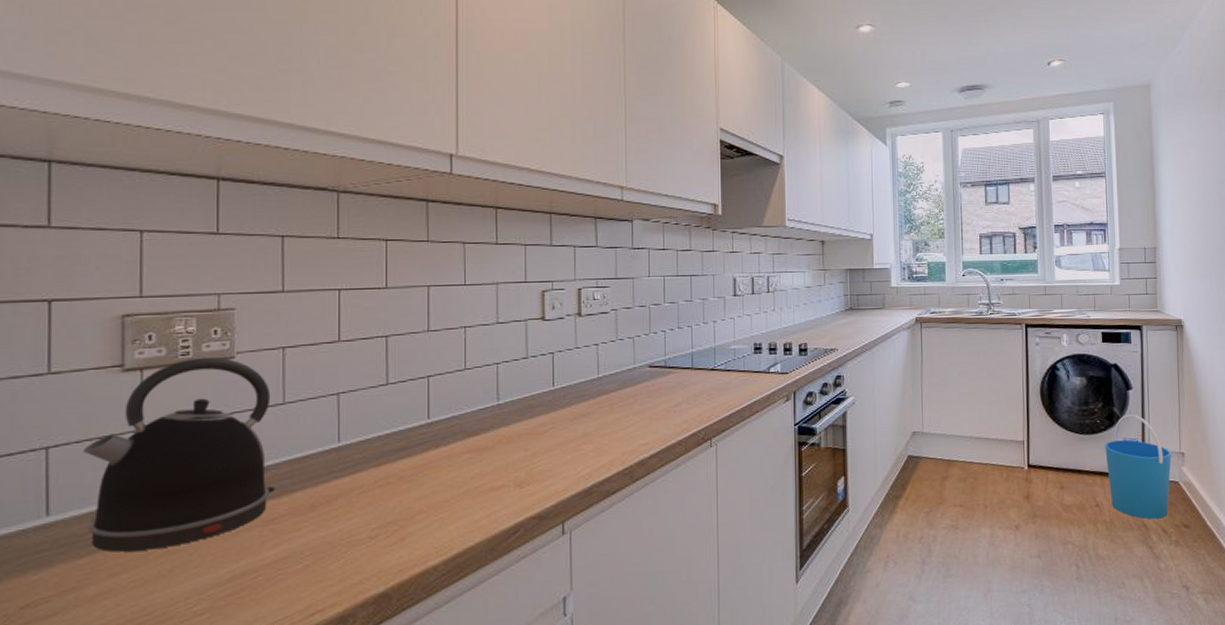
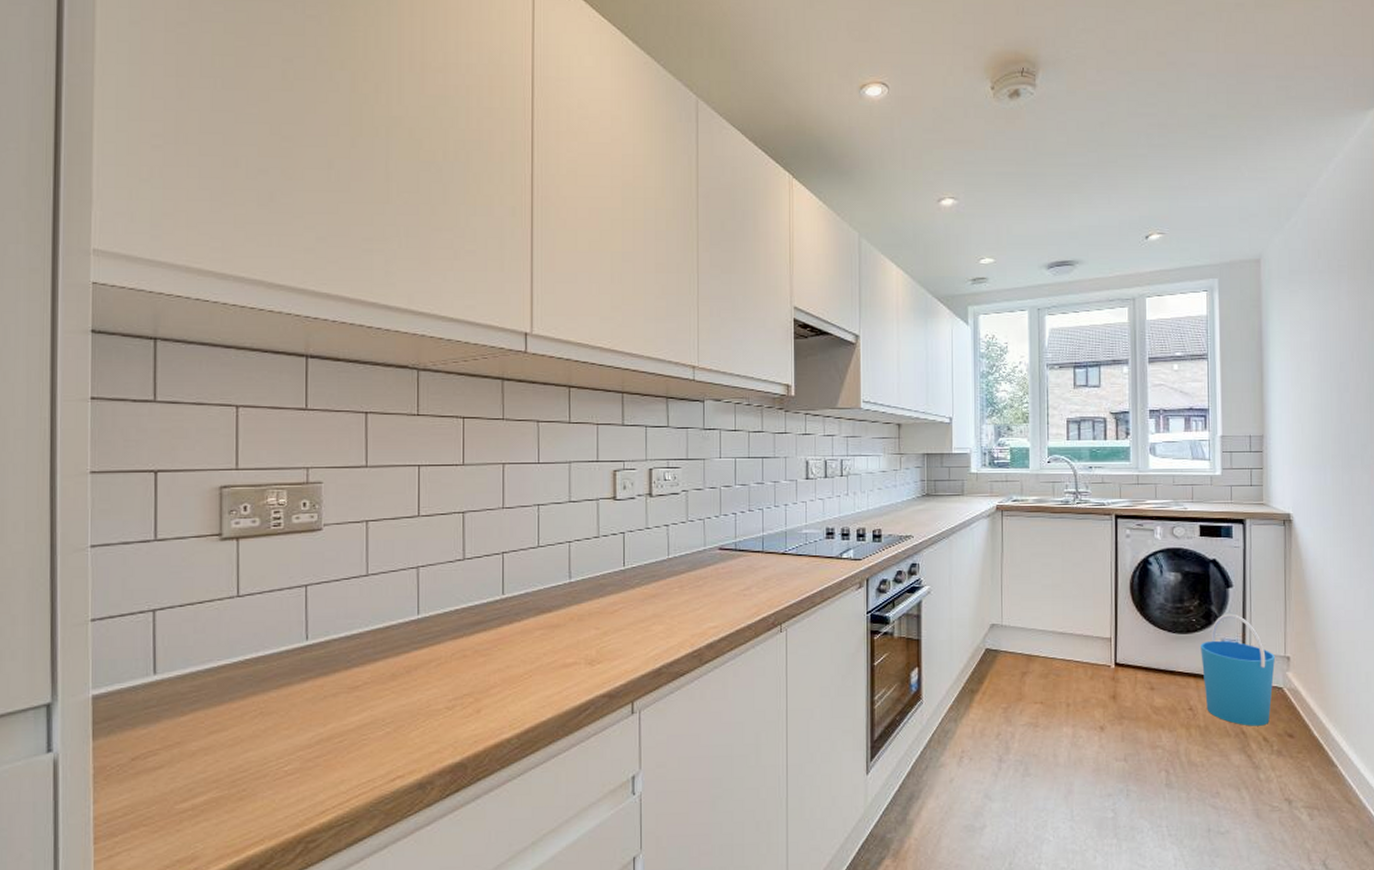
kettle: present [82,356,275,552] -> none [185,528,359,711]

